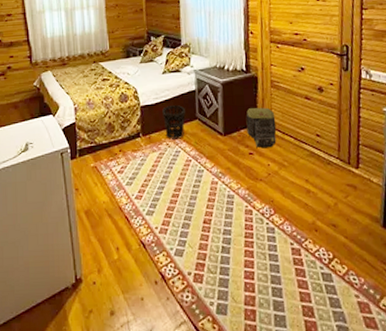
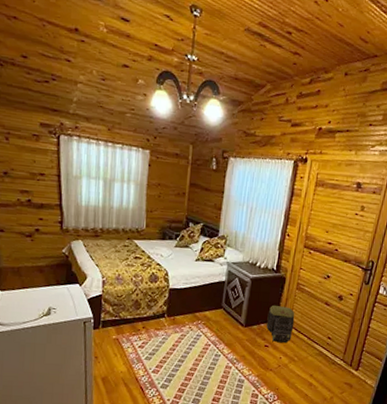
wastebasket: present [162,105,186,140] -> none [189,292,212,324]

